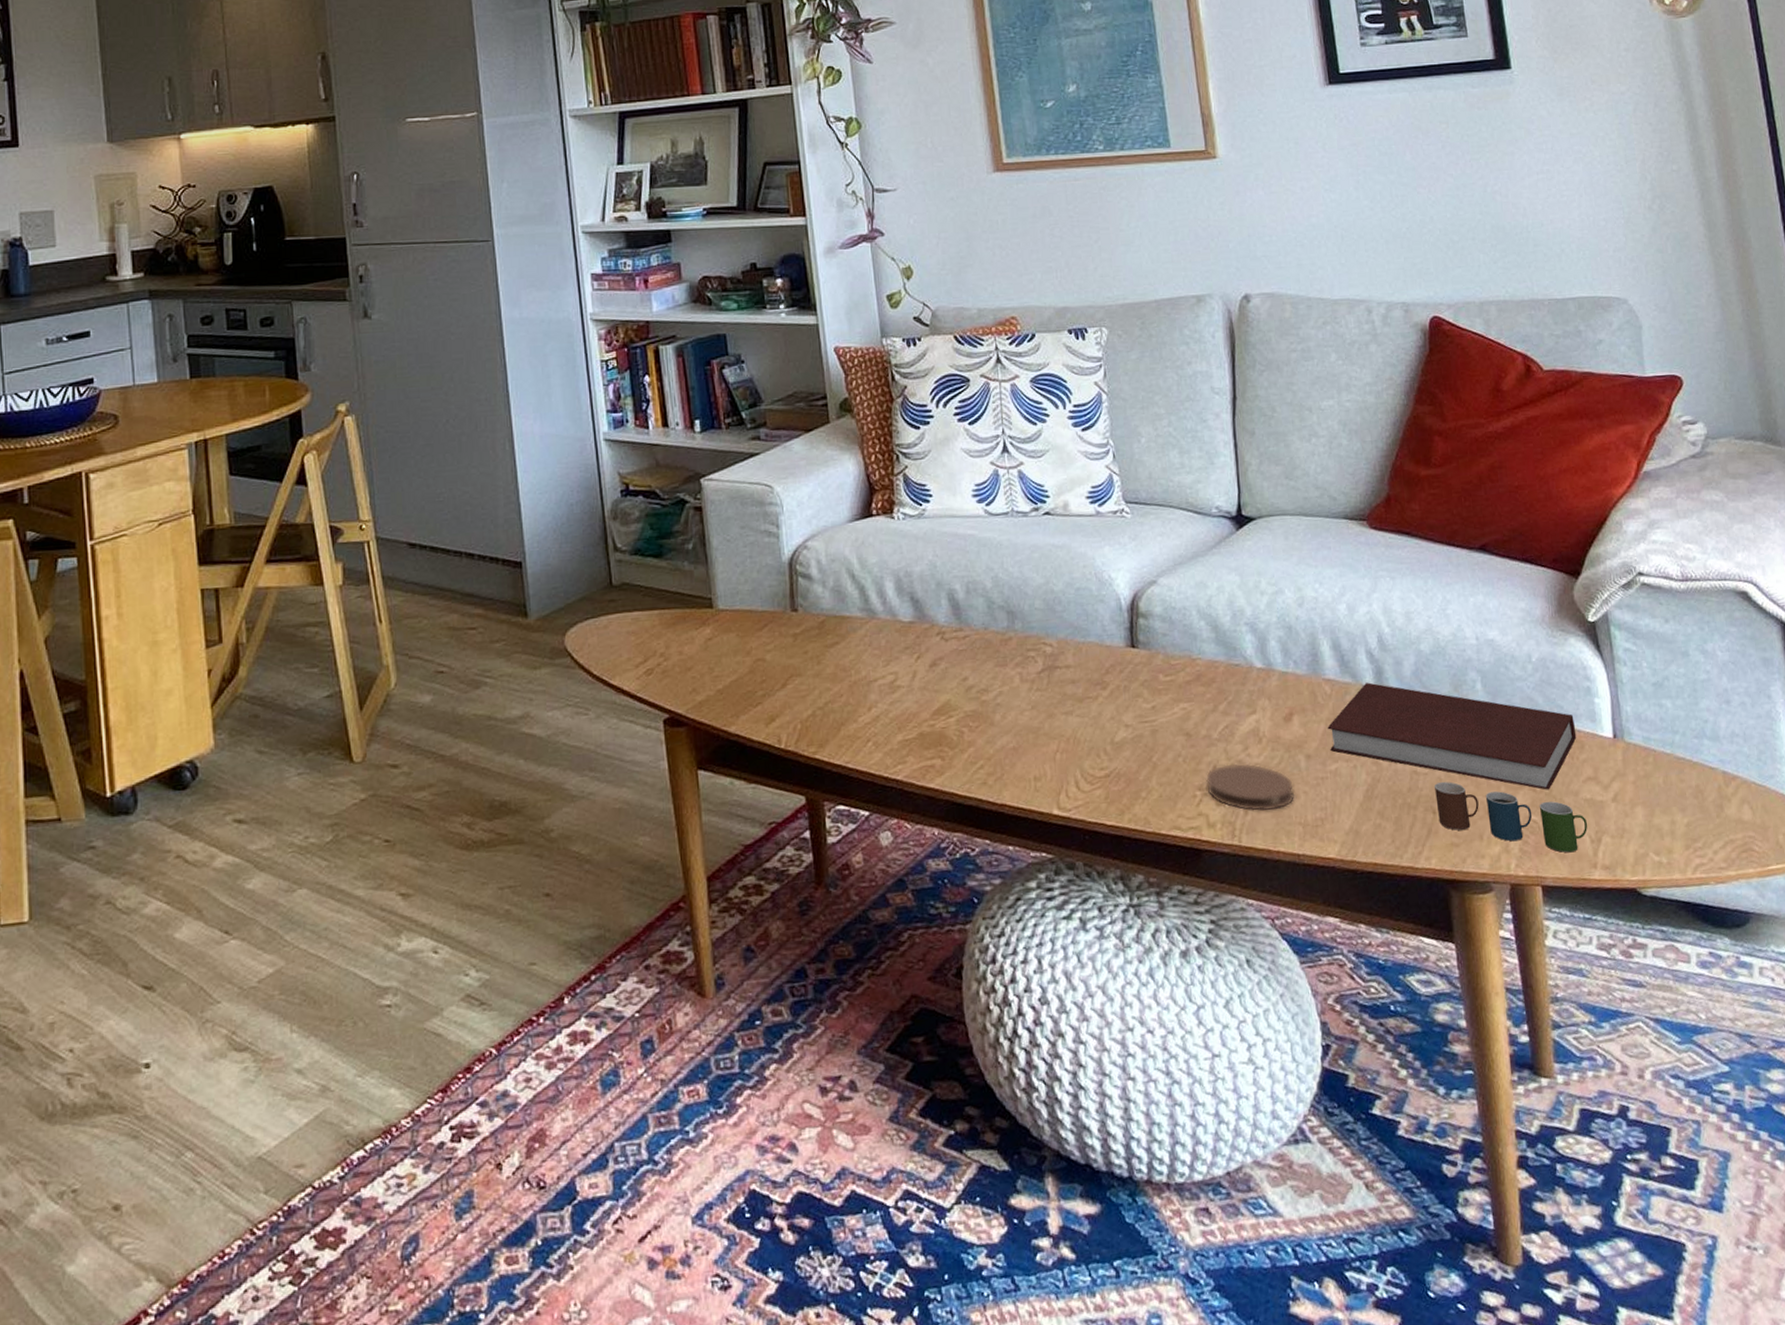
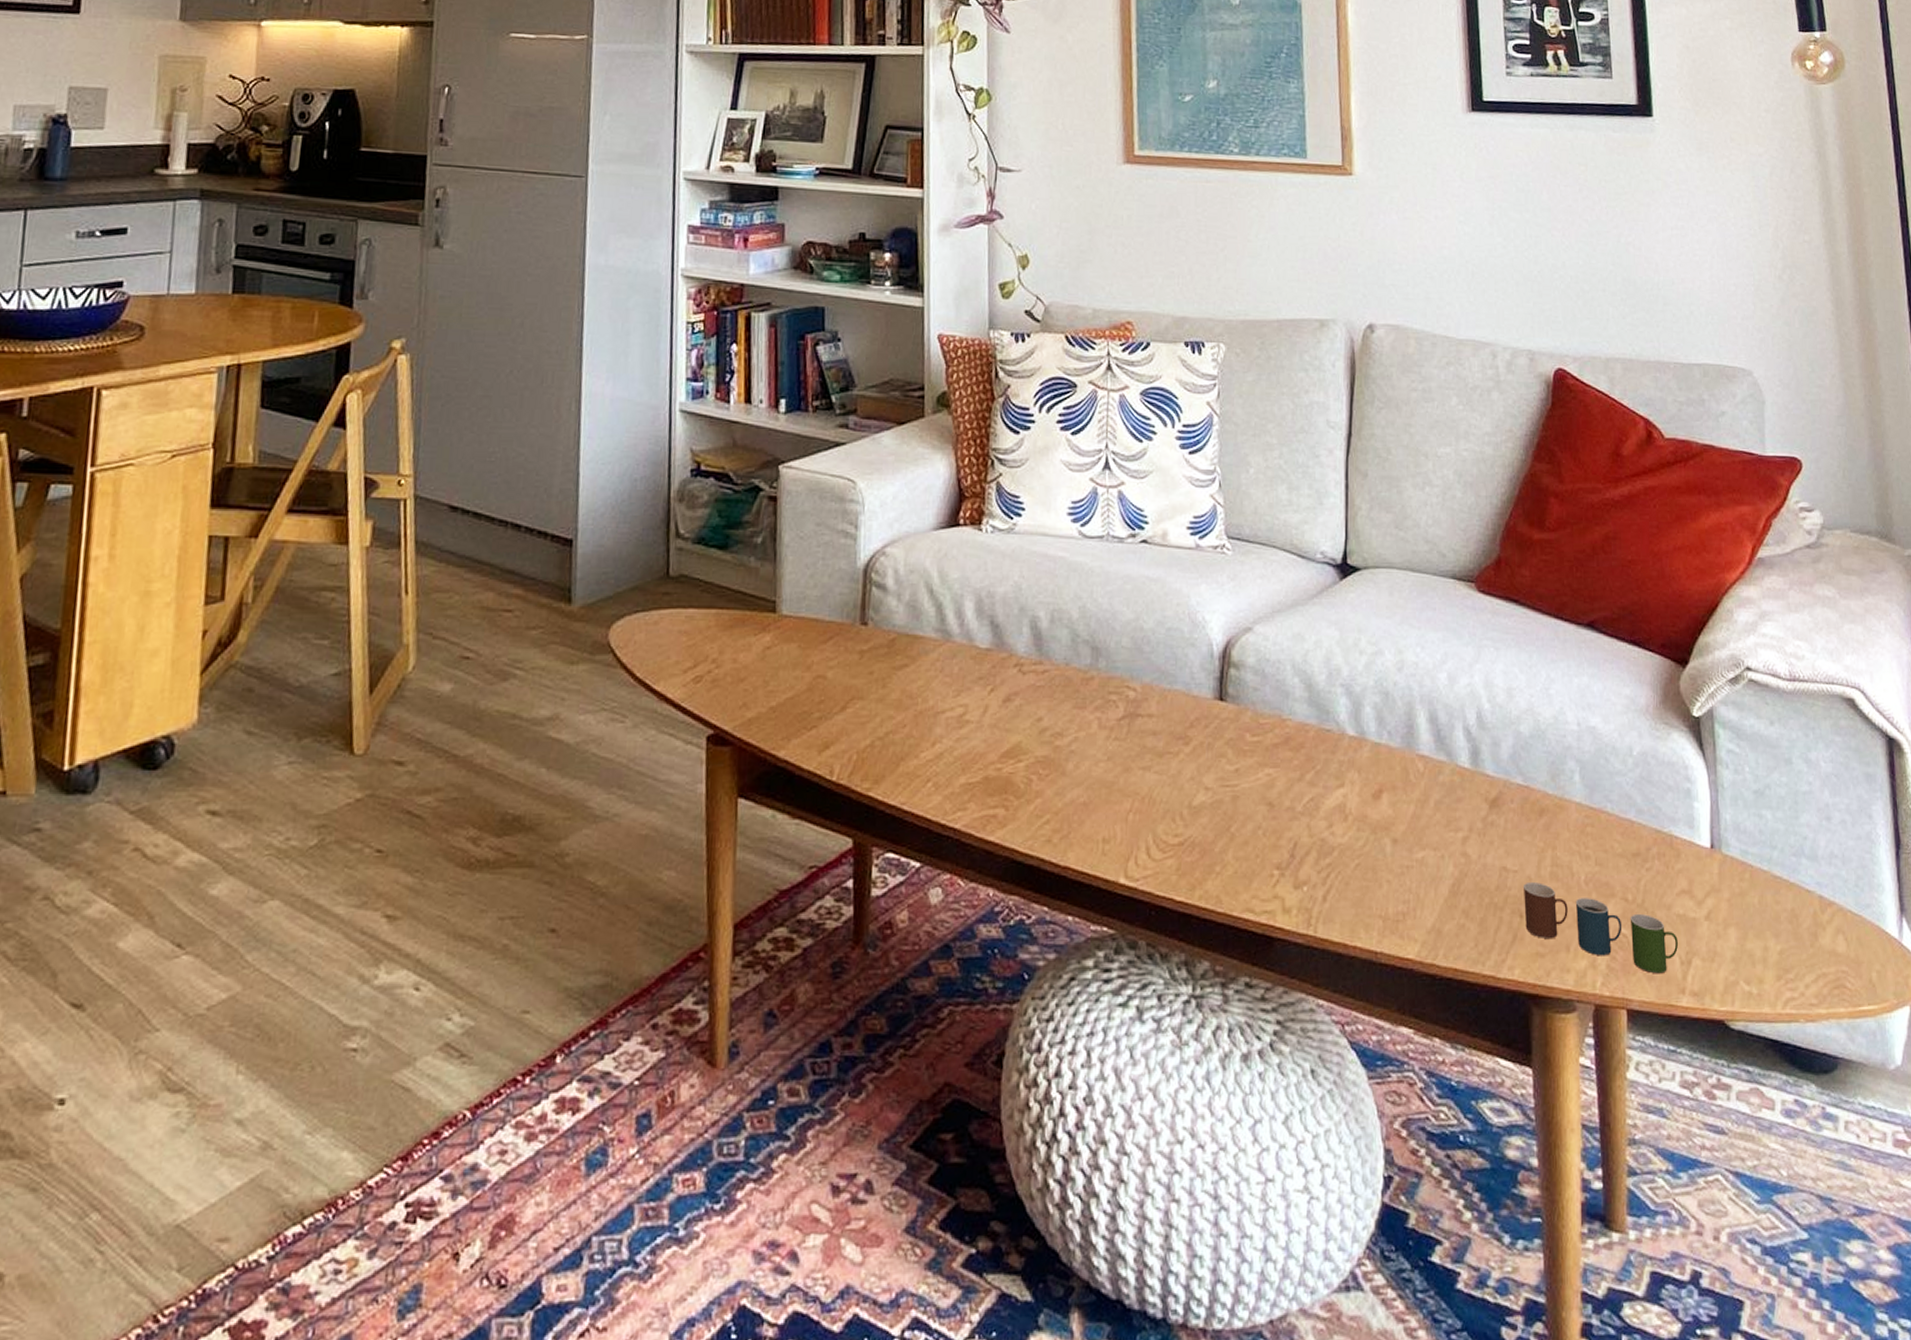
coaster: present [1206,763,1295,812] -> none [1285,842,1378,900]
notebook: present [1327,682,1577,790] -> none [1417,763,1673,901]

